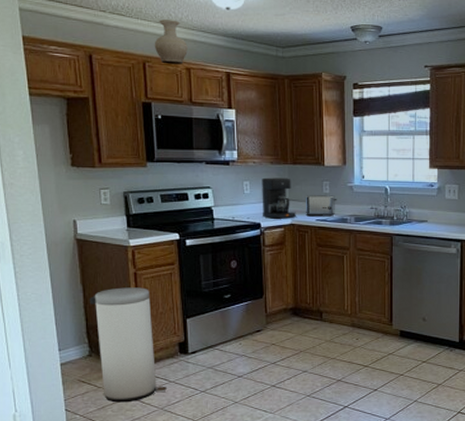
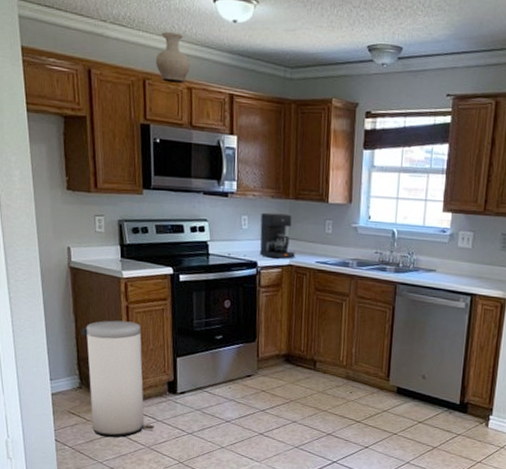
toaster: present [305,195,337,217] -> none [305,234,340,260]

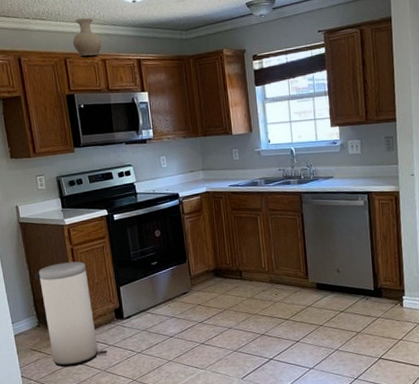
coffee maker: present [260,212,295,259] -> none [176,149,210,189]

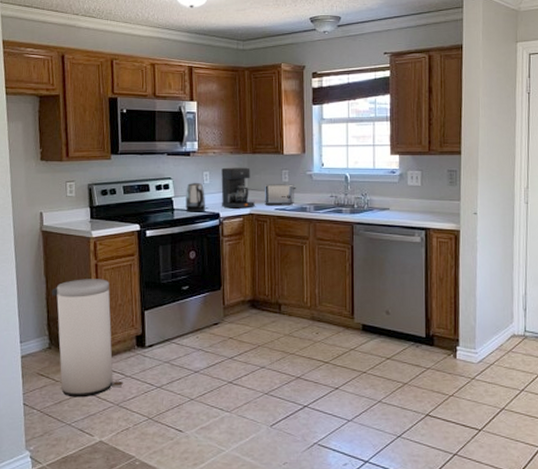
vase: present [72,18,102,58] -> none [121,19,153,61]
kettle: none [146,166,166,195] -> present [185,182,206,212]
coffee maker: none [176,149,210,189] -> present [221,167,255,209]
toaster: none [217,161,247,184] -> present [264,184,297,206]

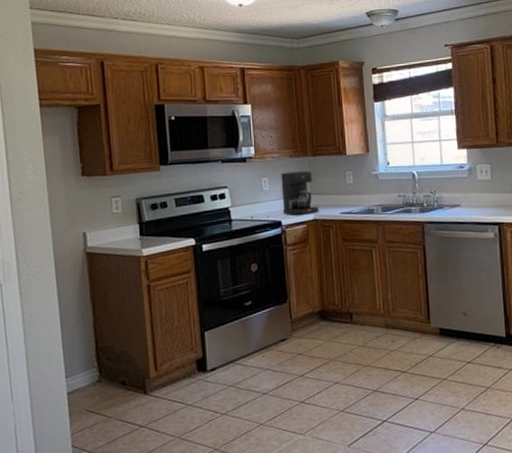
pedal bin: present [51,279,123,398] -> none [99,300,184,434]
kettle: present [185,182,206,212] -> none [244,189,267,222]
toaster: present [264,184,297,206] -> none [327,185,362,210]

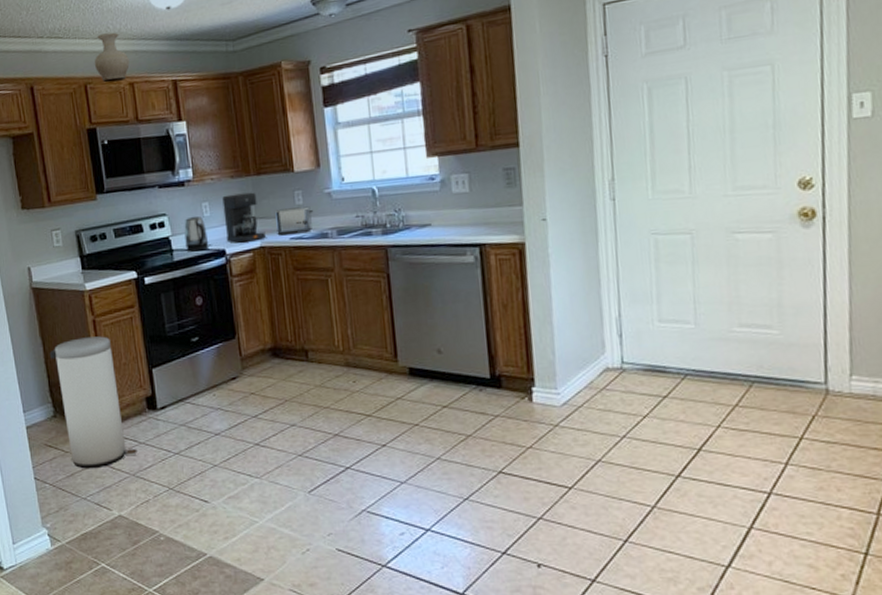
pedal bin: none [99,300,184,434] -> present [49,336,137,469]
vase: none [166,21,201,65] -> present [94,32,130,83]
kettle: none [244,189,267,222] -> present [184,215,209,252]
toaster: none [327,185,362,210] -> present [274,206,314,236]

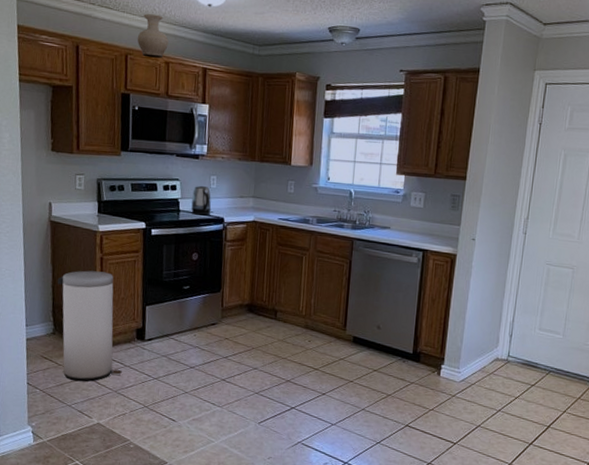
coffee maker: present [222,192,266,243] -> none [227,173,259,216]
toaster: present [274,206,314,236] -> none [268,193,301,217]

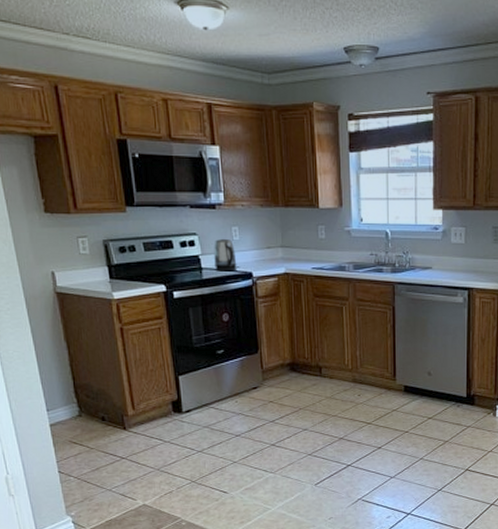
pedal bin: present [57,270,122,382] -> none [74,343,162,464]
vase: present [137,14,169,58] -> none [125,43,163,95]

